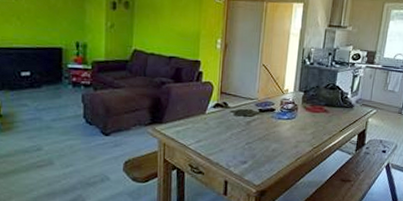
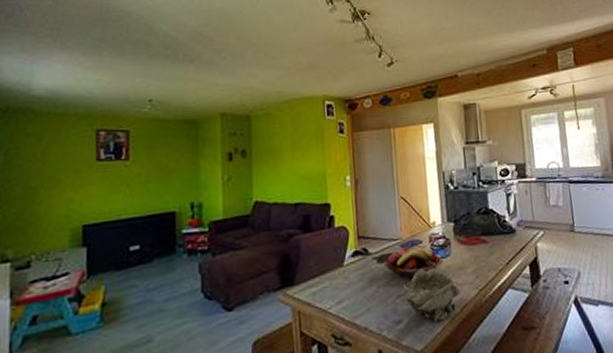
fruit basket: none [239,106,289,132] -> present [383,245,444,279]
bowl: none [250,125,298,166] -> present [403,267,460,322]

